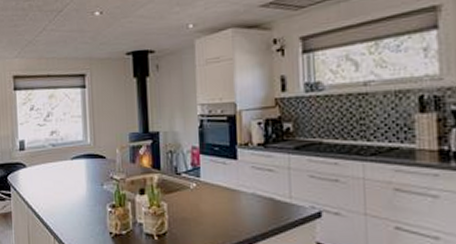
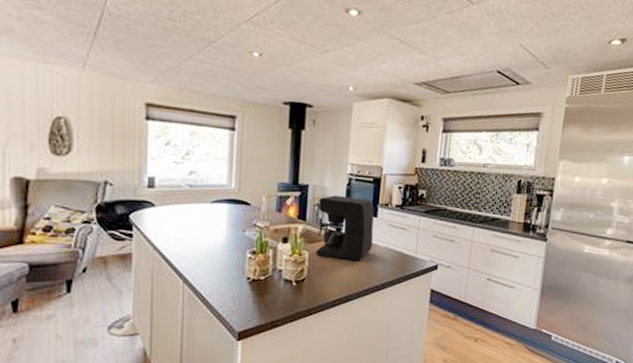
coffee maker: none [172,139,237,211] -> present [316,195,375,262]

